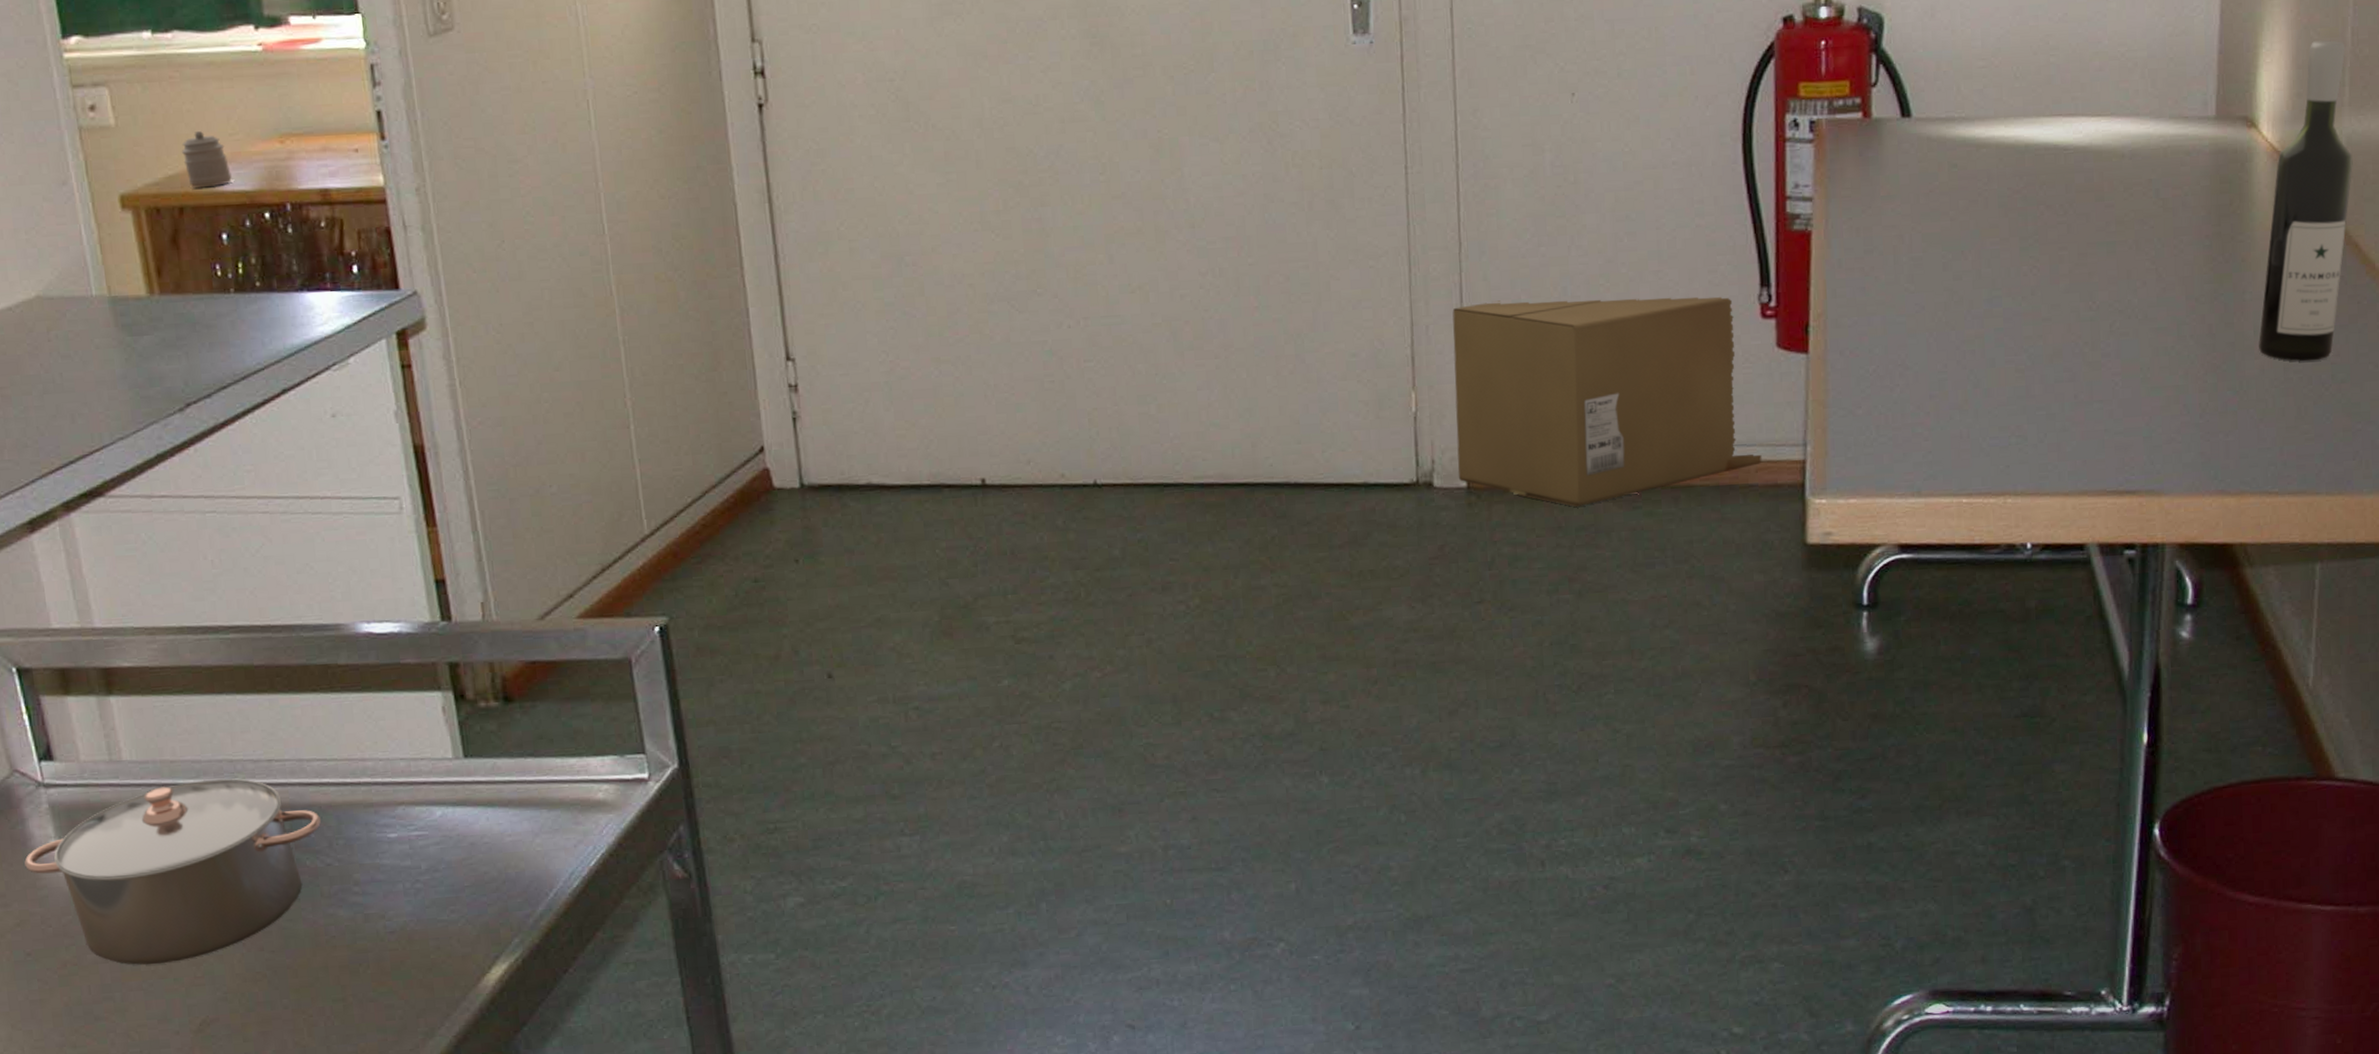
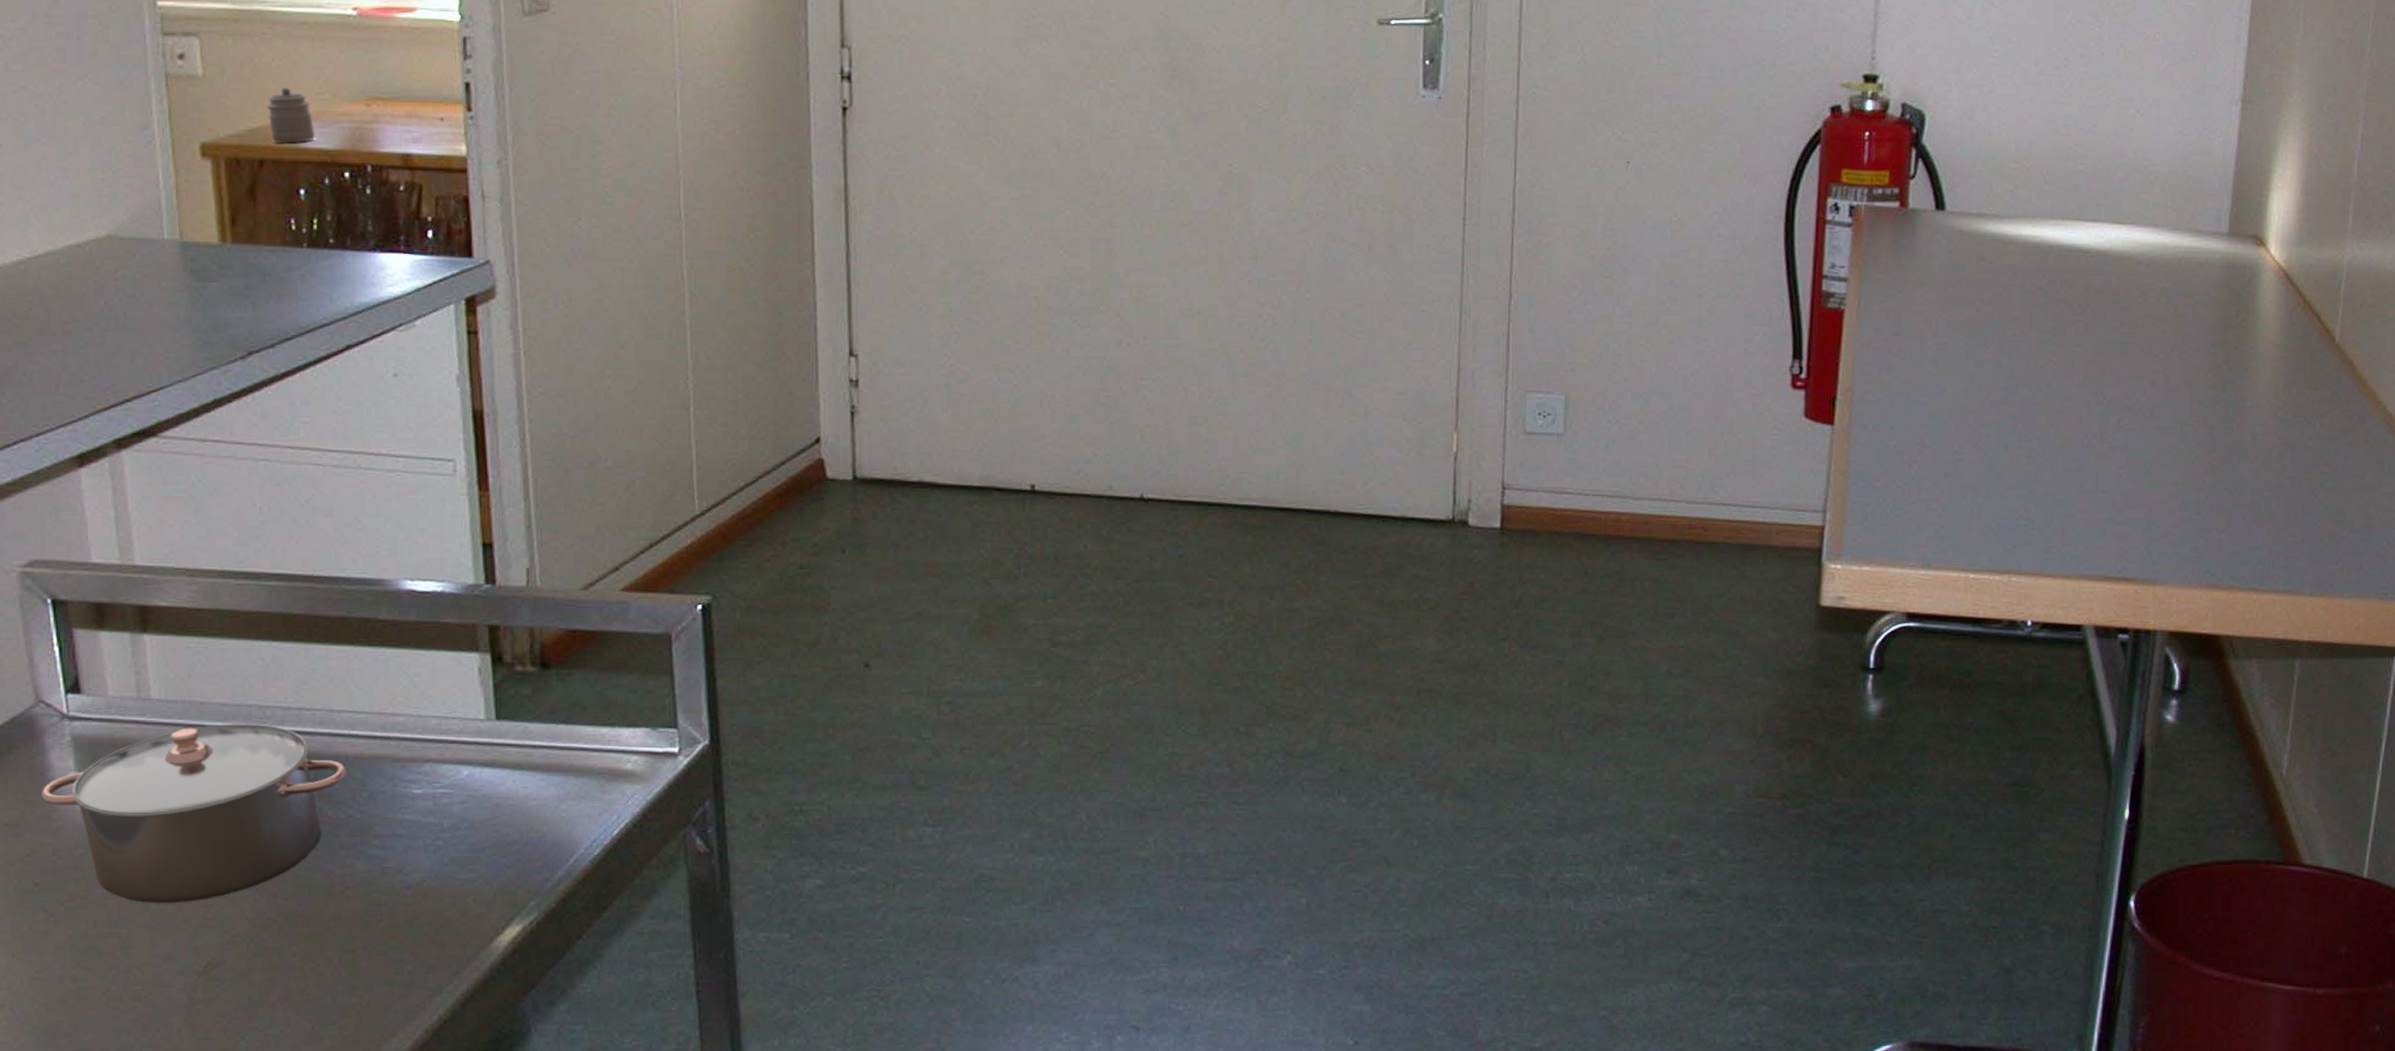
box: present [1452,296,1762,507] -> none [1492,352,1783,554]
bottle: present [2259,40,2353,362] -> none [2255,170,2352,469]

